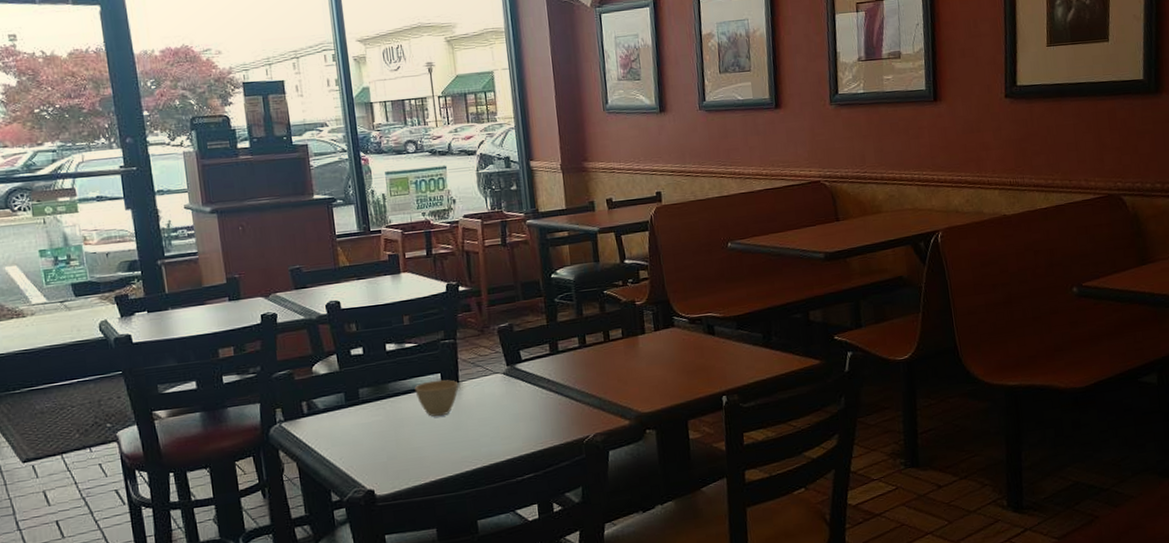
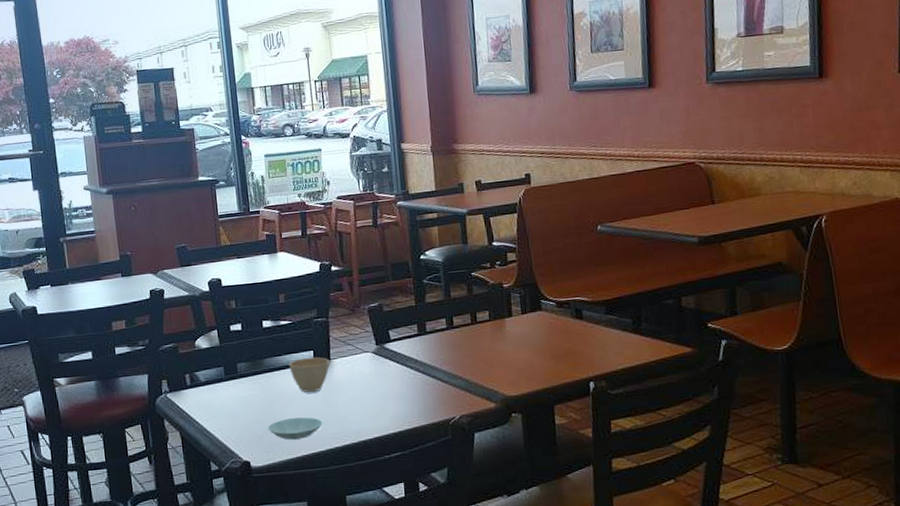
saucer: none [393,441,452,466] -> present [268,417,323,440]

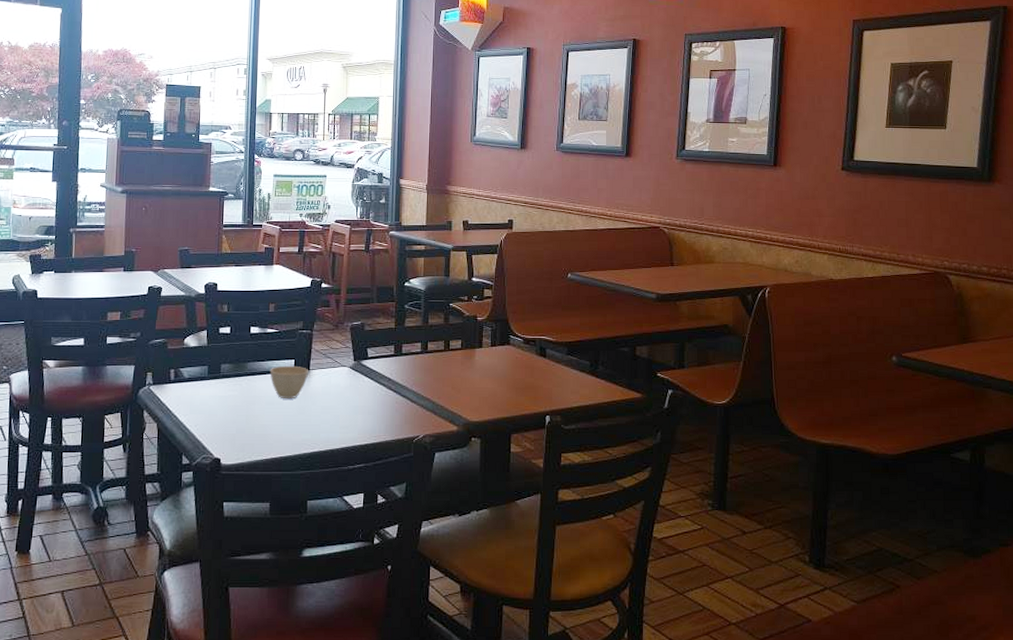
saucer: present [268,417,323,440] -> none [242,421,295,442]

